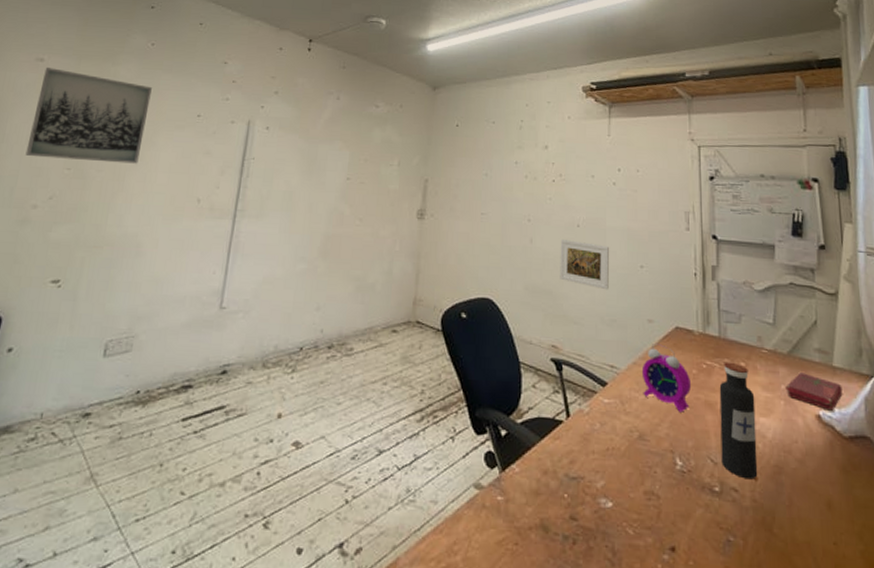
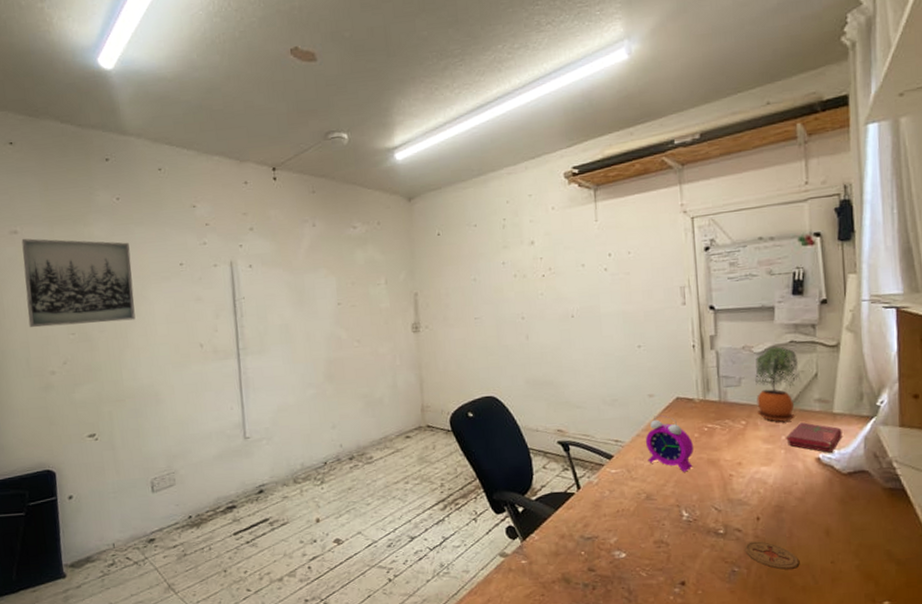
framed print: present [560,238,609,290] -> none [556,331,608,374]
water bottle: present [719,362,758,480] -> none [721,422,760,520]
coaster: none [741,506,799,546] -> present [745,541,799,570]
potted plant: none [755,286,801,370] -> present [755,346,801,423]

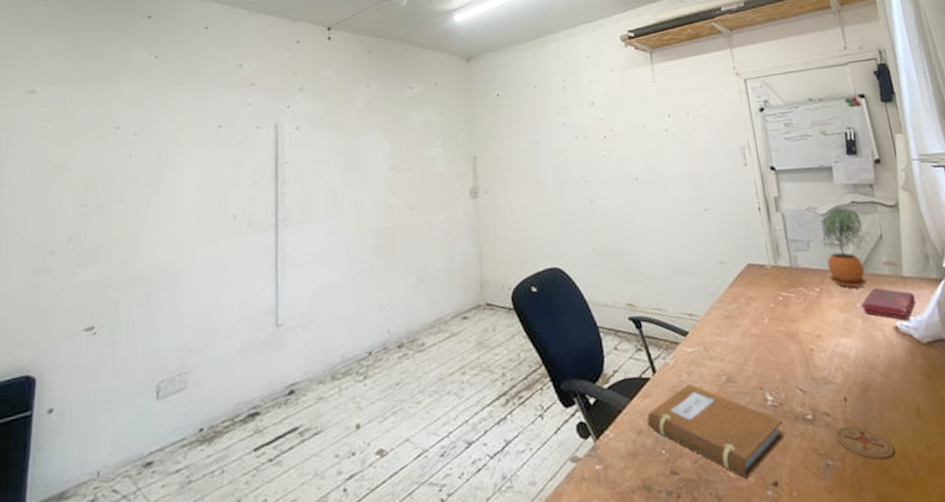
wall art: present [21,238,136,328] -> none [32,98,163,199]
notebook: none [569,499,696,578] -> present [646,384,785,478]
alarm clock: present [645,414,693,472] -> none [720,283,772,348]

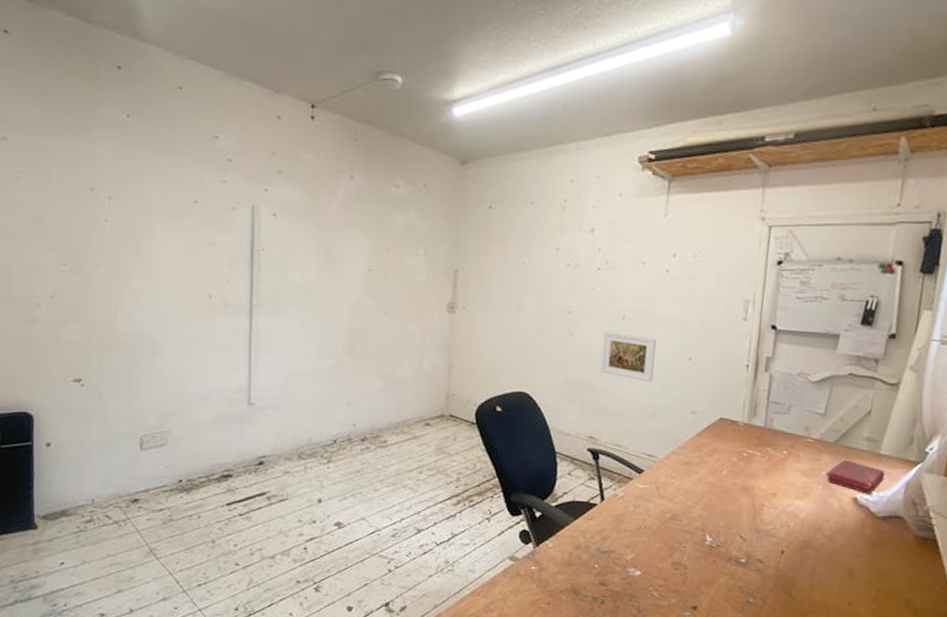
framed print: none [621,194,676,240] -> present [600,331,656,383]
notebook: present [646,384,785,478] -> none [586,515,716,599]
potted plant: present [821,207,868,289] -> none [801,377,854,458]
coaster: present [836,426,895,460] -> none [763,574,816,606]

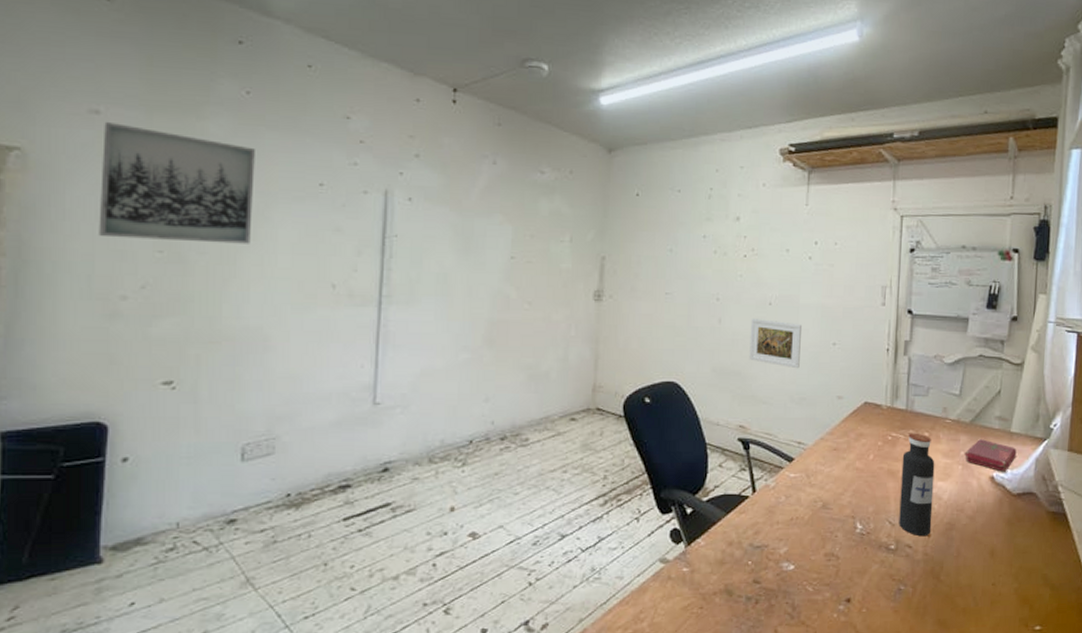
wall art: none [11,148,138,258] -> present [99,122,255,244]
water bottle: none [750,450,793,553] -> present [899,433,935,537]

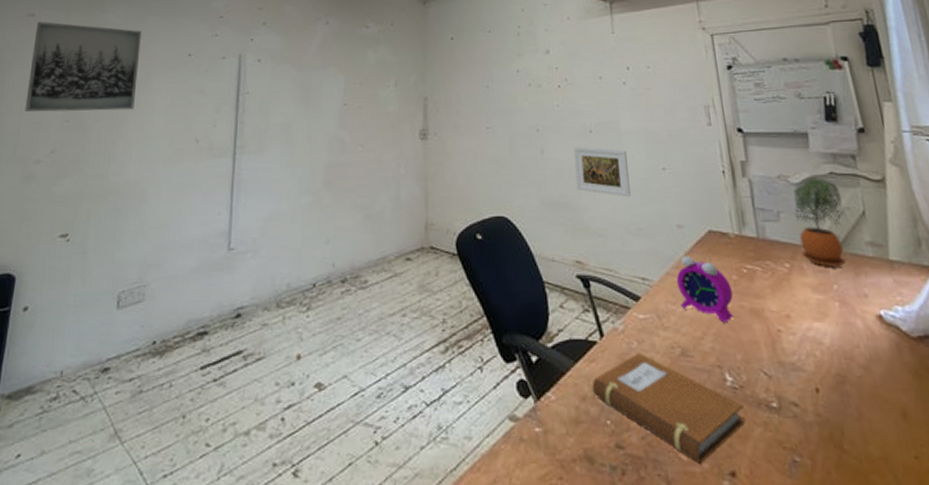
notebook: none [739,506,867,593] -> present [591,353,745,463]
alarm clock: none [828,418,875,482] -> present [676,249,734,323]
water bottle: present [899,433,935,537] -> none [764,264,819,392]
potted plant: none [941,359,985,438] -> present [793,177,848,269]
book: present [964,439,1017,472] -> none [838,269,905,309]

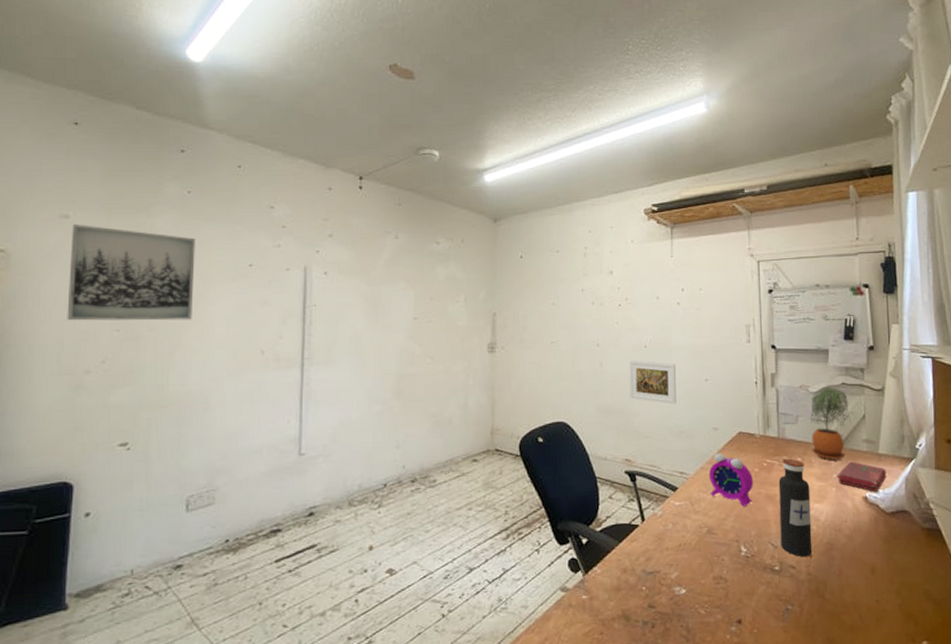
notebook: present [591,353,745,463] -> none [632,533,753,615]
water bottle: none [764,264,819,392] -> present [778,458,813,557]
book: none [838,269,905,309] -> present [837,461,887,492]

